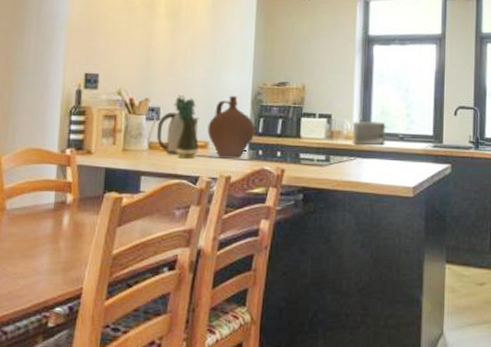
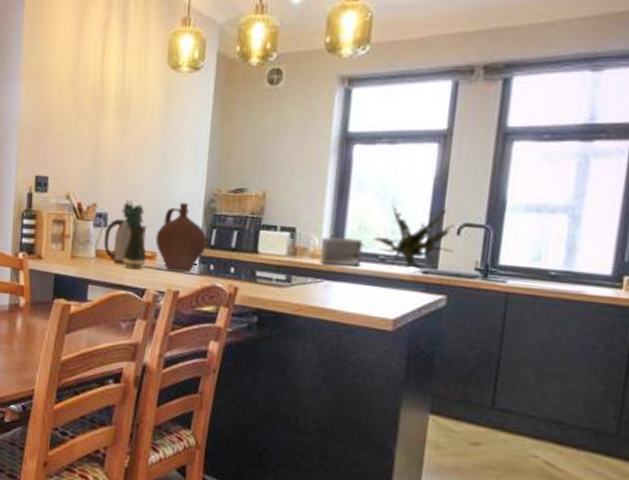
plant: none [393,93,453,148] -> present [373,205,454,274]

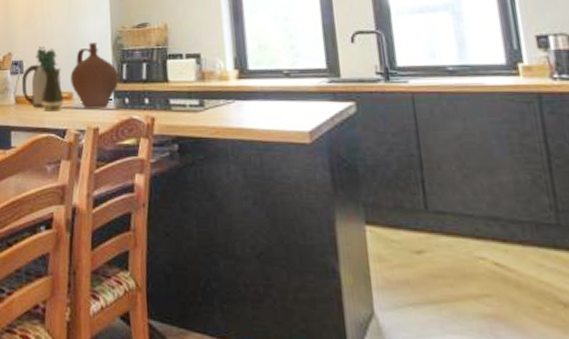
toaster: present [319,237,365,268] -> none [225,56,268,87]
plant: present [373,205,454,274] -> none [274,19,352,83]

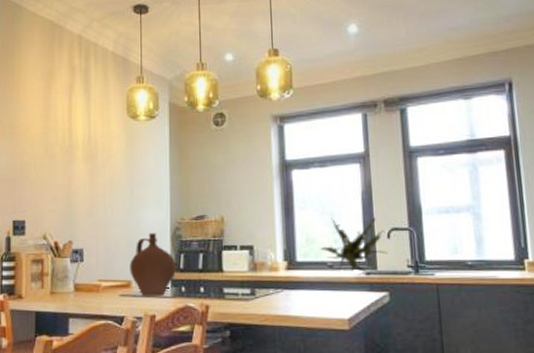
kettle: present [21,64,62,109] -> none [81,252,121,296]
vase: present [35,46,64,113] -> none [96,236,122,300]
plant: none [274,19,352,83] -> present [320,217,388,275]

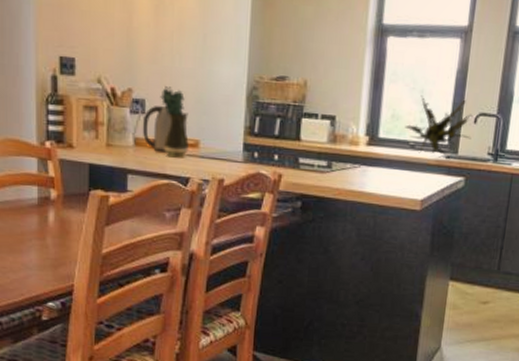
kettle: none [81,252,121,296] -> present [142,105,188,154]
vase: none [96,236,122,300] -> present [160,86,189,159]
ceramic jug: present [130,233,177,297] -> none [198,90,251,161]

